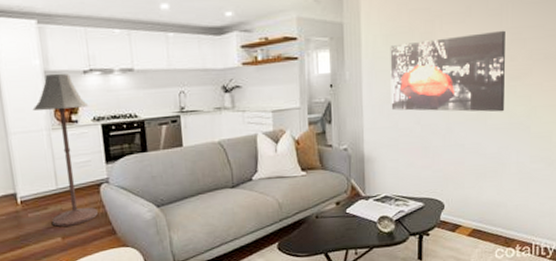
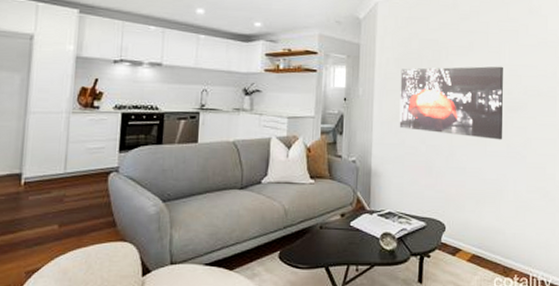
floor lamp: present [32,73,98,227] -> none [52,59,113,213]

